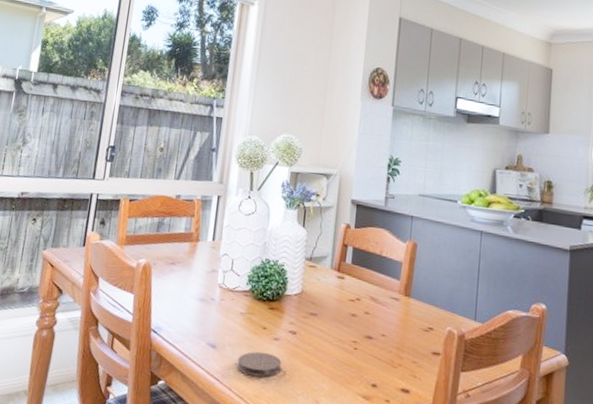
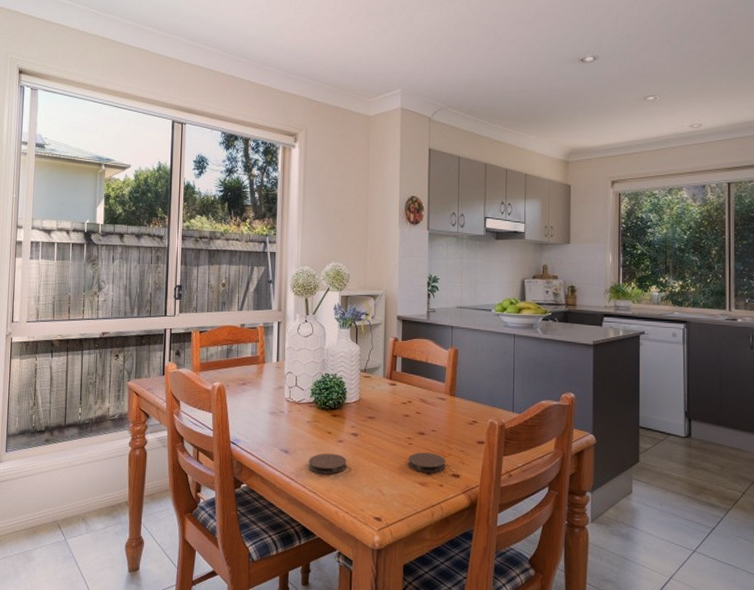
coaster: none [351,359,395,385] -> present [408,452,445,473]

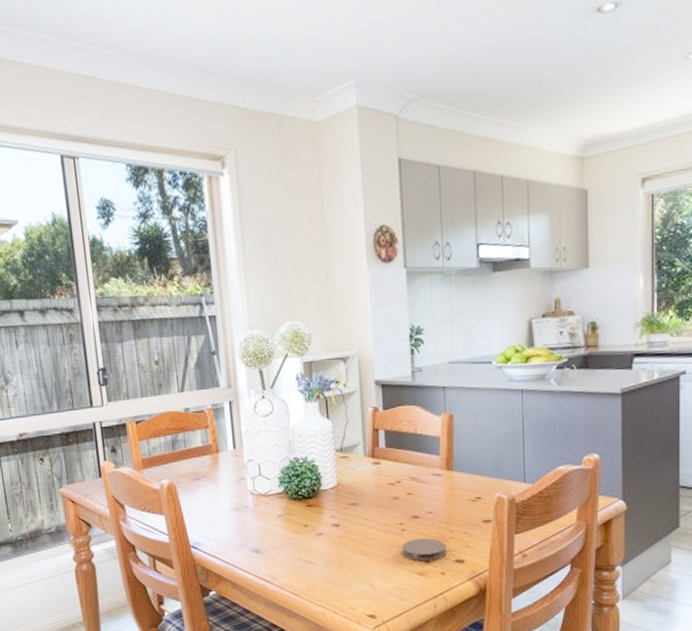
coaster: present [308,453,347,474] -> none [284,548,330,573]

